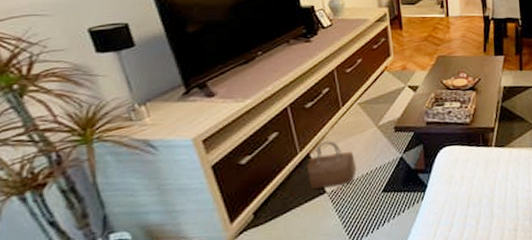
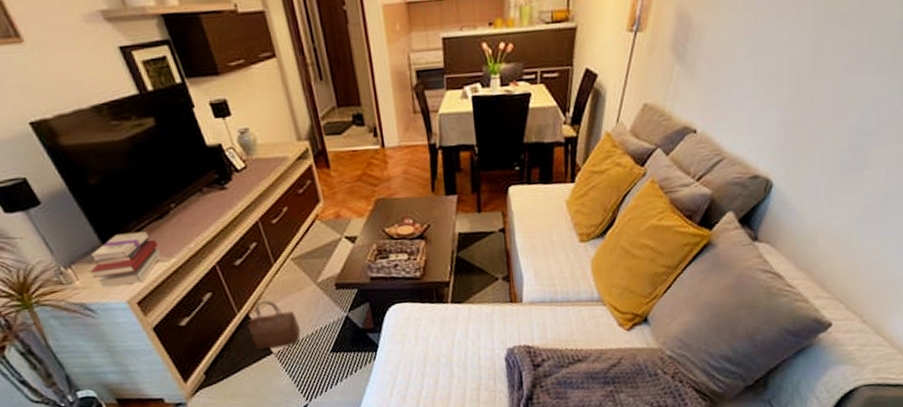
books: none [163,74,238,126] -> present [89,231,162,289]

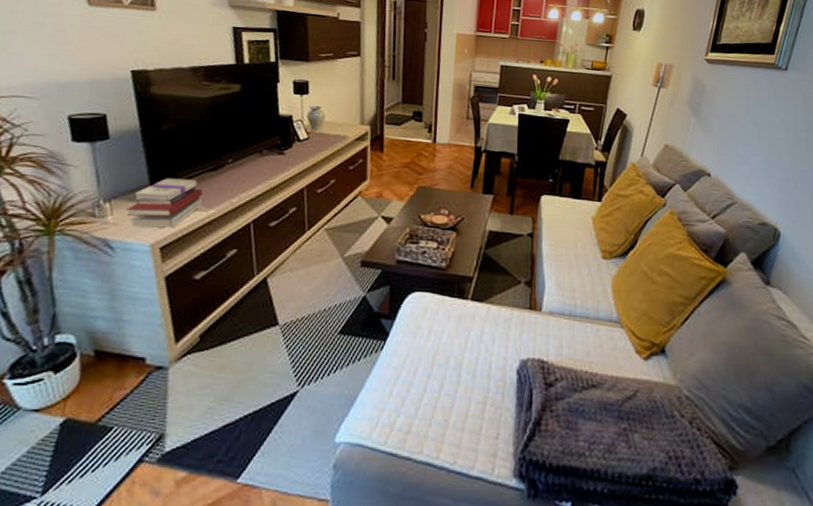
handbag: present [248,300,301,350] -> none [261,266,315,319]

